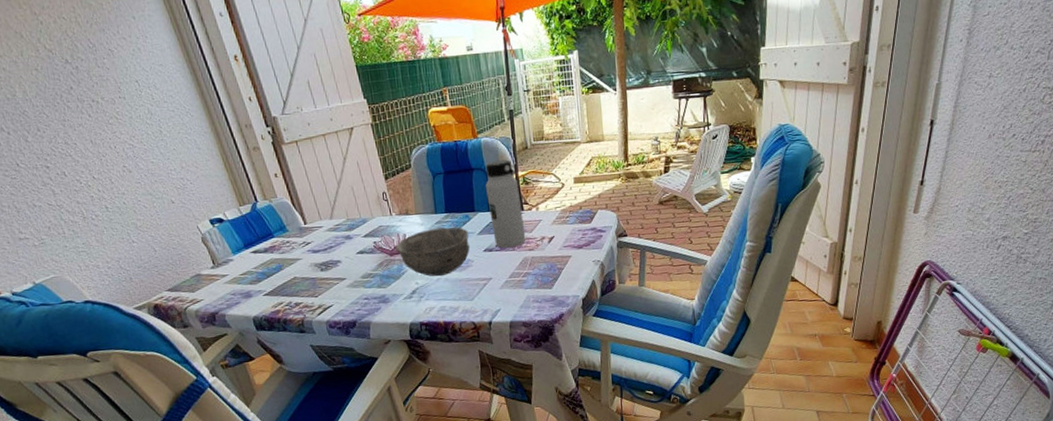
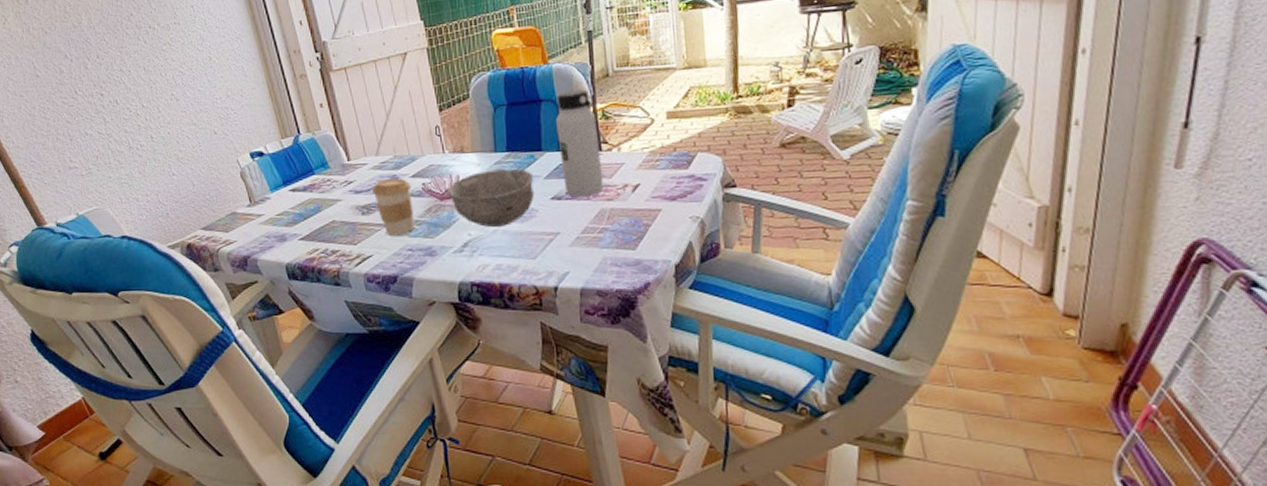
coffee cup: none [329,238,370,288] -> present [372,178,415,236]

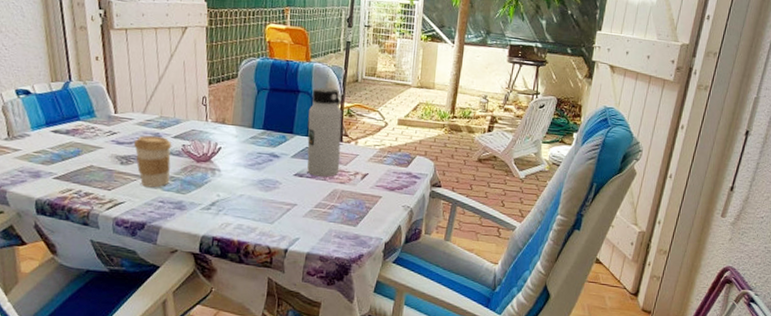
bowl: present [448,169,535,228] -> none [204,142,283,193]

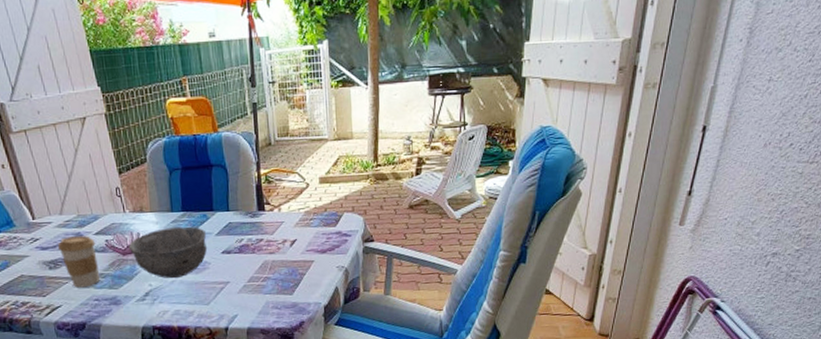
bowl: none [204,142,283,193] -> present [129,227,208,279]
water bottle: present [307,87,342,177] -> none [225,156,267,251]

